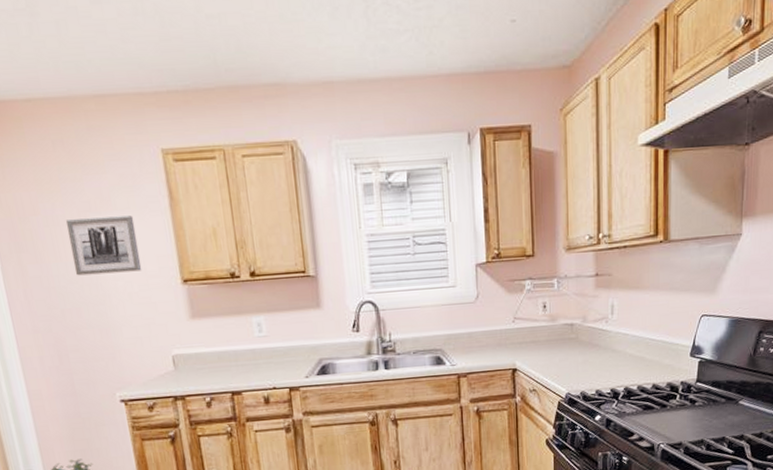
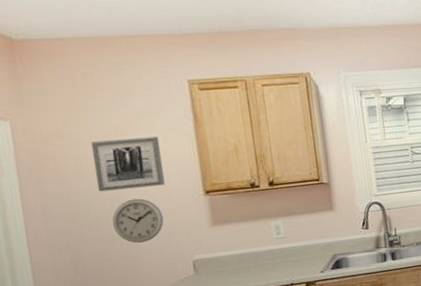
wall clock: none [91,284,142,333] -> present [112,198,164,243]

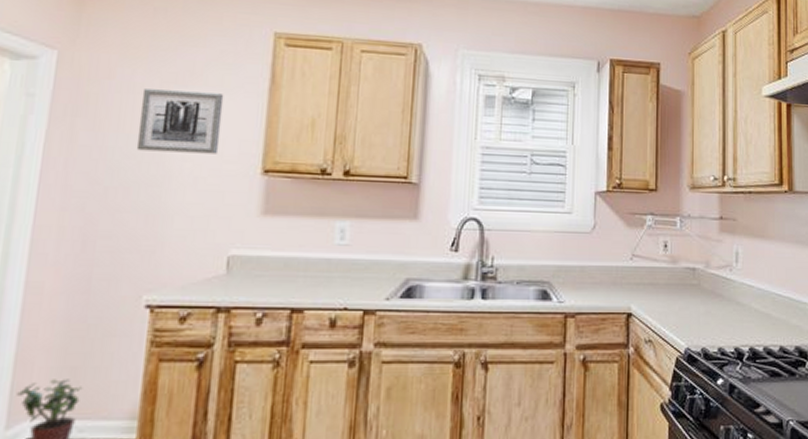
wall clock: present [112,198,164,243] -> none [142,165,206,222]

